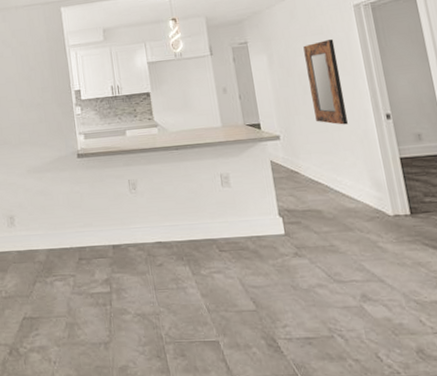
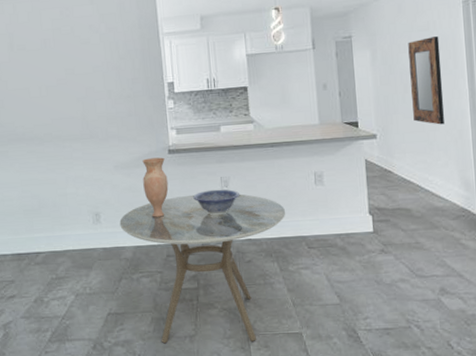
dining table: none [33,196,195,351] -> present [119,194,286,344]
vase: none [53,161,79,220] -> present [142,157,169,217]
decorative bowl: none [102,191,148,219] -> present [193,189,240,216]

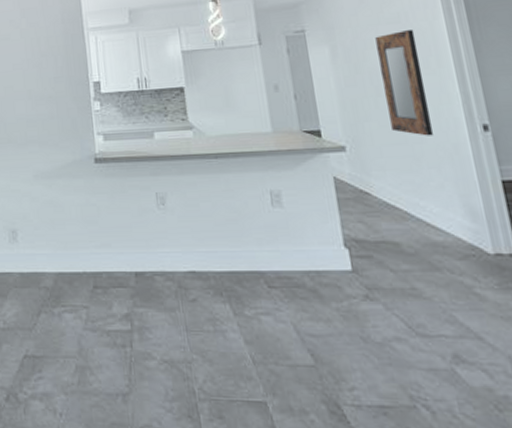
dining table: present [119,194,286,344] -> none [39,212,238,408]
vase: present [142,157,169,217] -> none [65,167,95,238]
decorative bowl: present [193,189,240,216] -> none [124,207,180,240]

